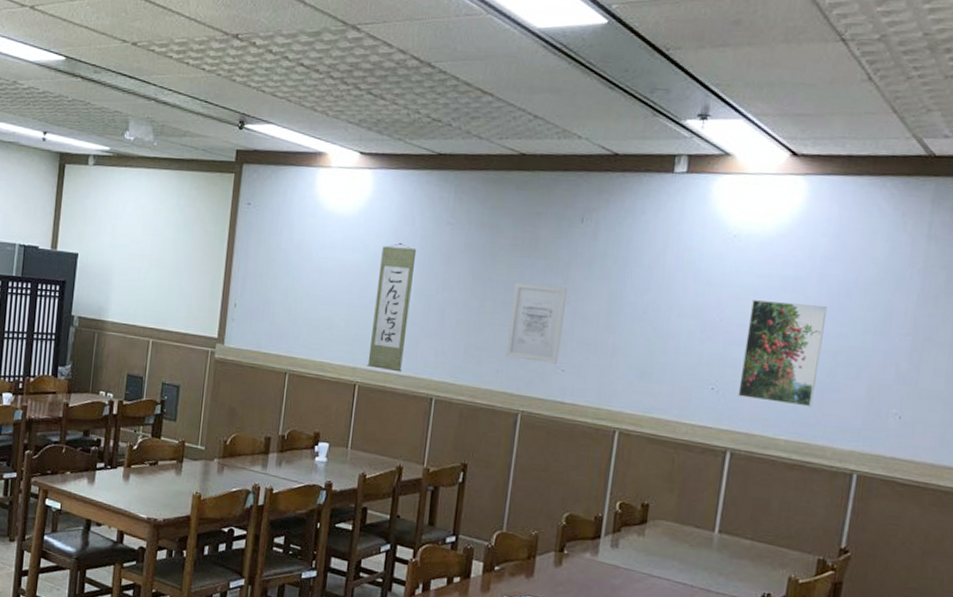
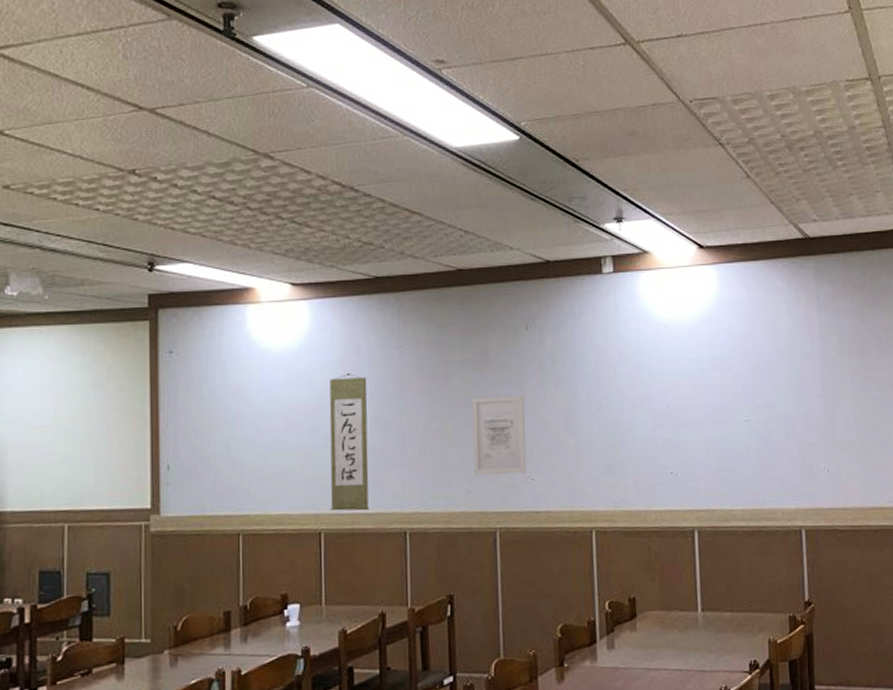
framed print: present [738,299,828,407] -> none [690,380,758,476]

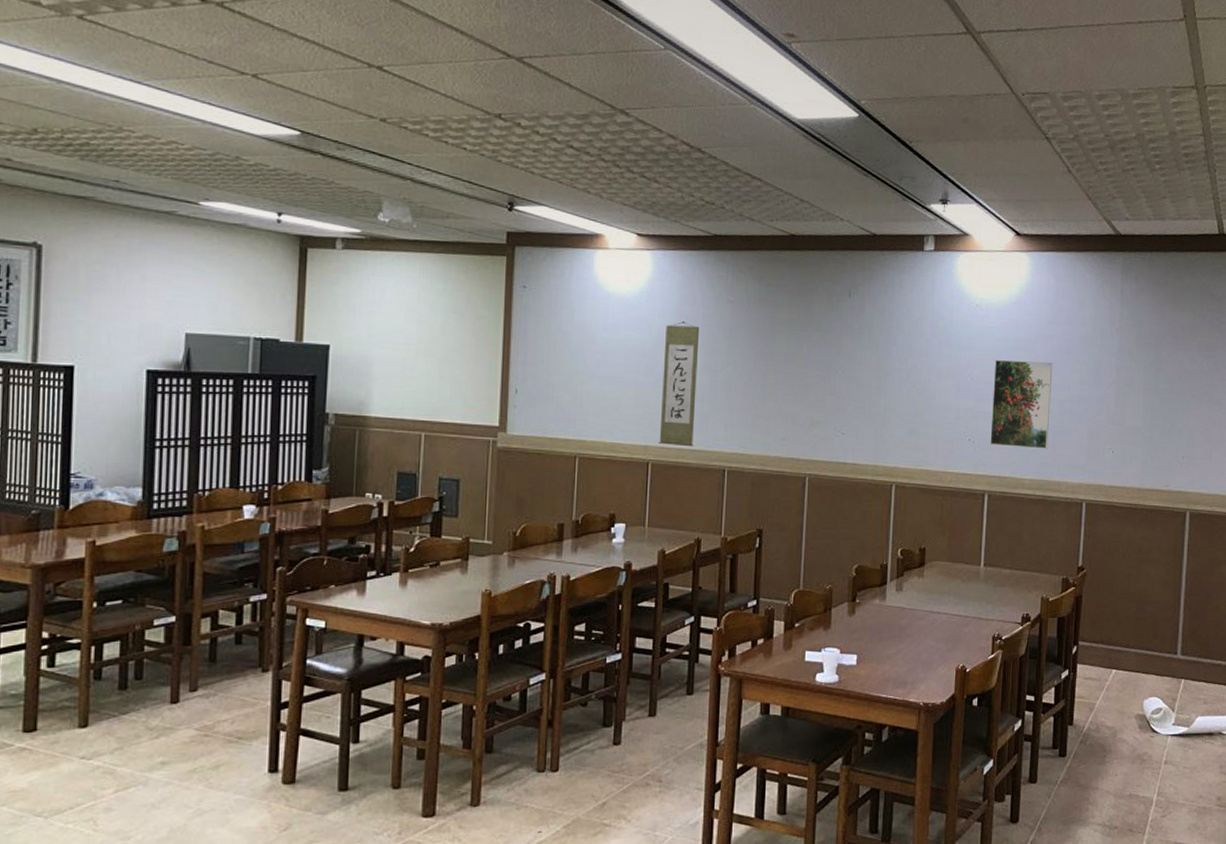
wall art: present [472,396,527,475] -> none [791,355,842,428]
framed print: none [690,380,758,476] -> present [990,359,1053,449]

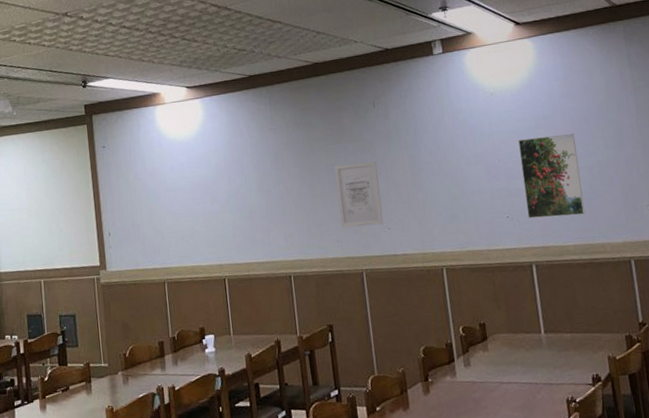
wall scroll: present [659,320,700,447] -> none [221,152,261,262]
wall art: none [791,355,842,428] -> present [334,161,383,228]

